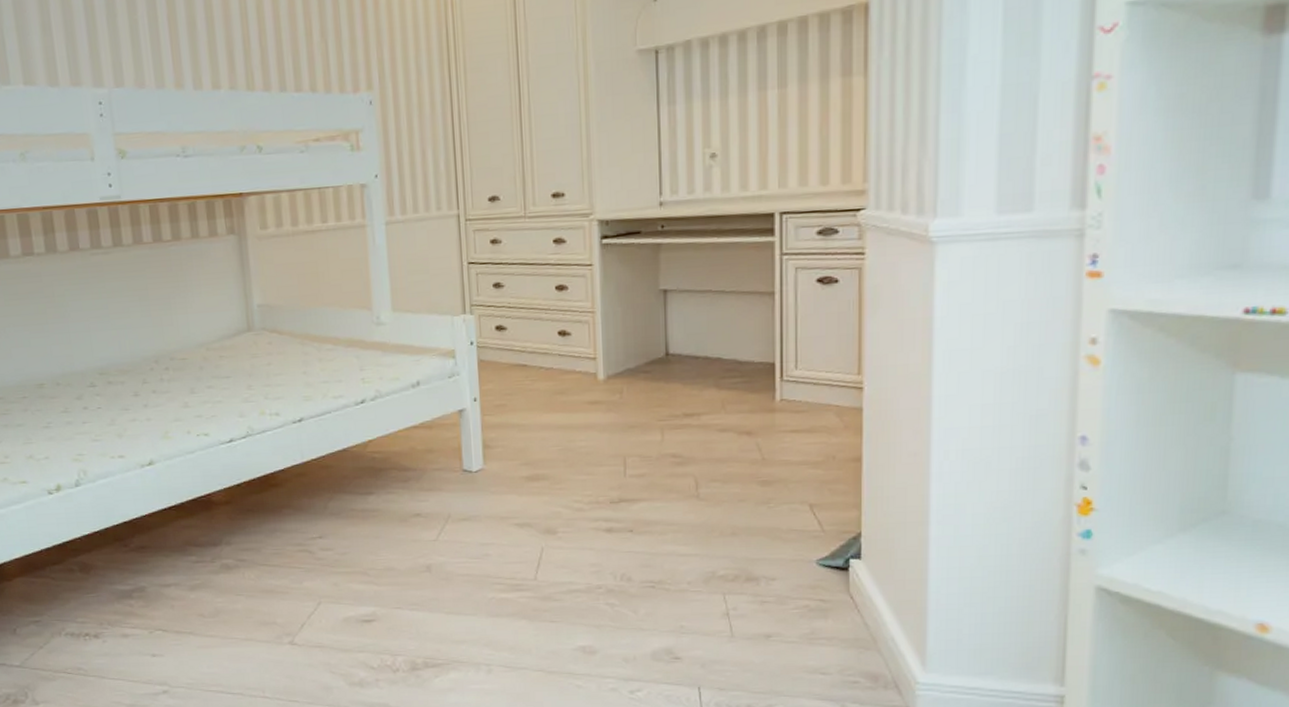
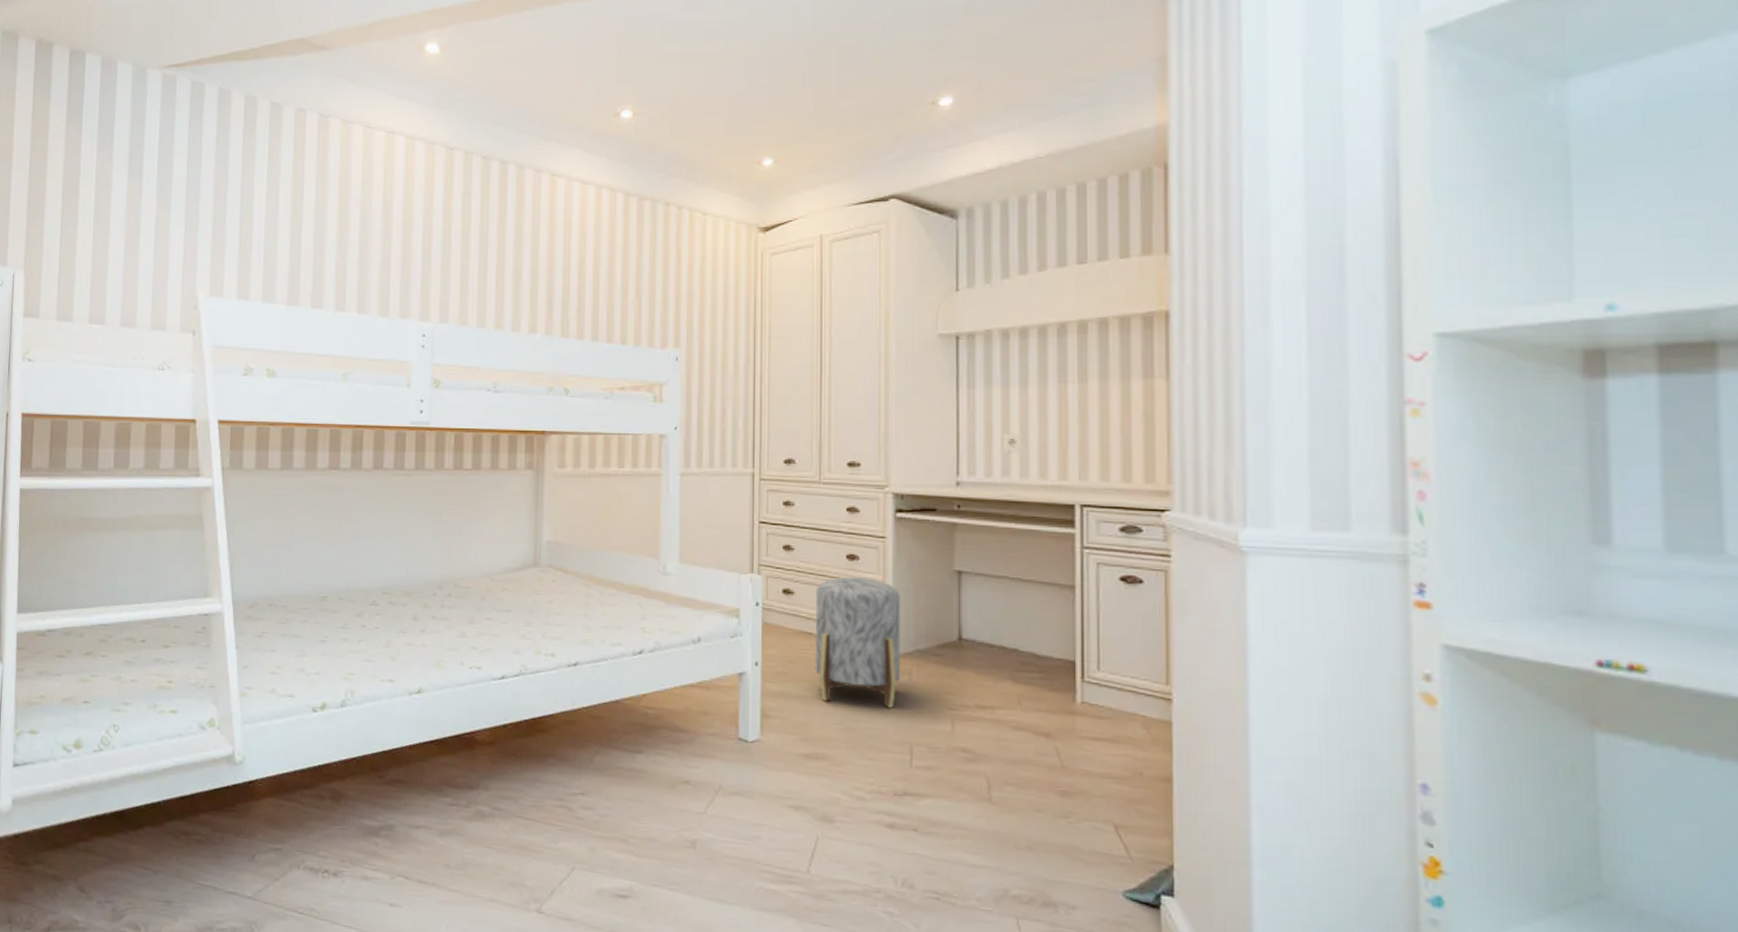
stool: none [527,306,613,427] -> present [815,577,901,708]

